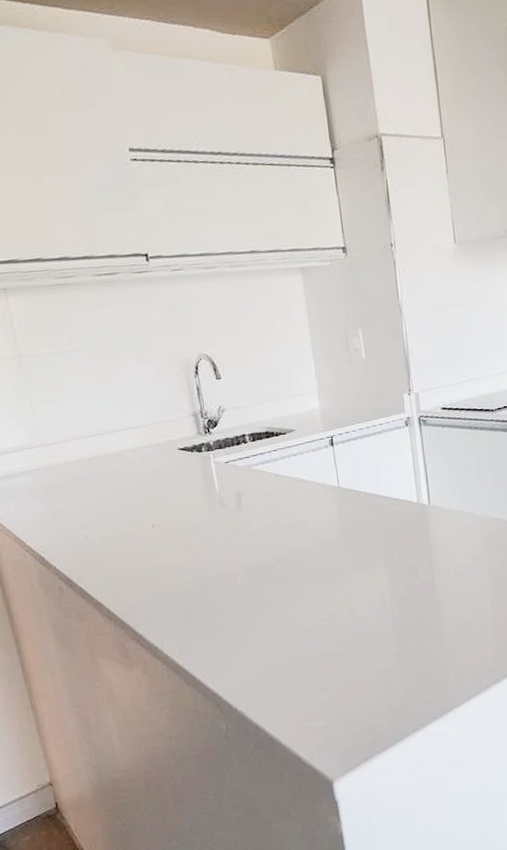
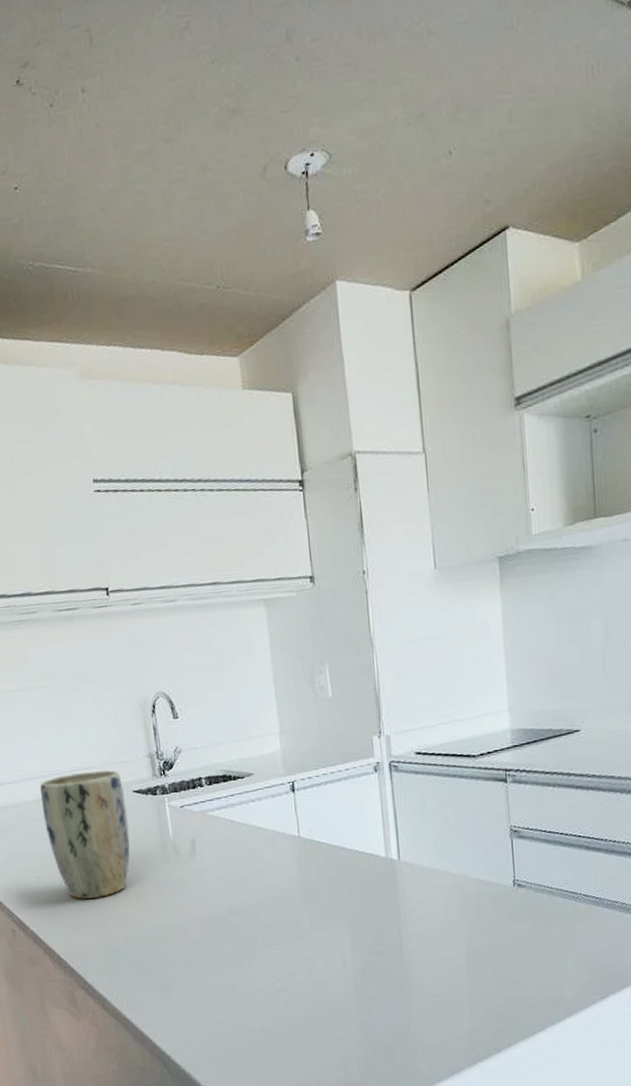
plant pot: none [83,429,178,555] -> present [39,770,130,900]

